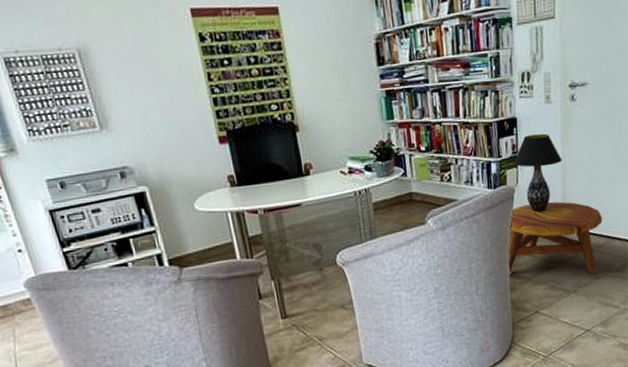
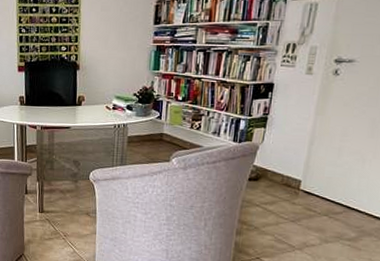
side table: present [507,201,603,274] -> none [240,162,344,237]
table lamp: present [512,133,562,213] -> none [261,100,313,172]

